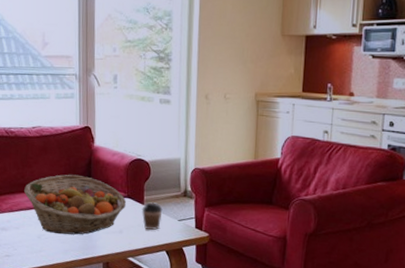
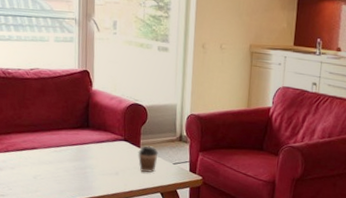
fruit basket: present [24,174,127,235] -> none [21,116,123,176]

